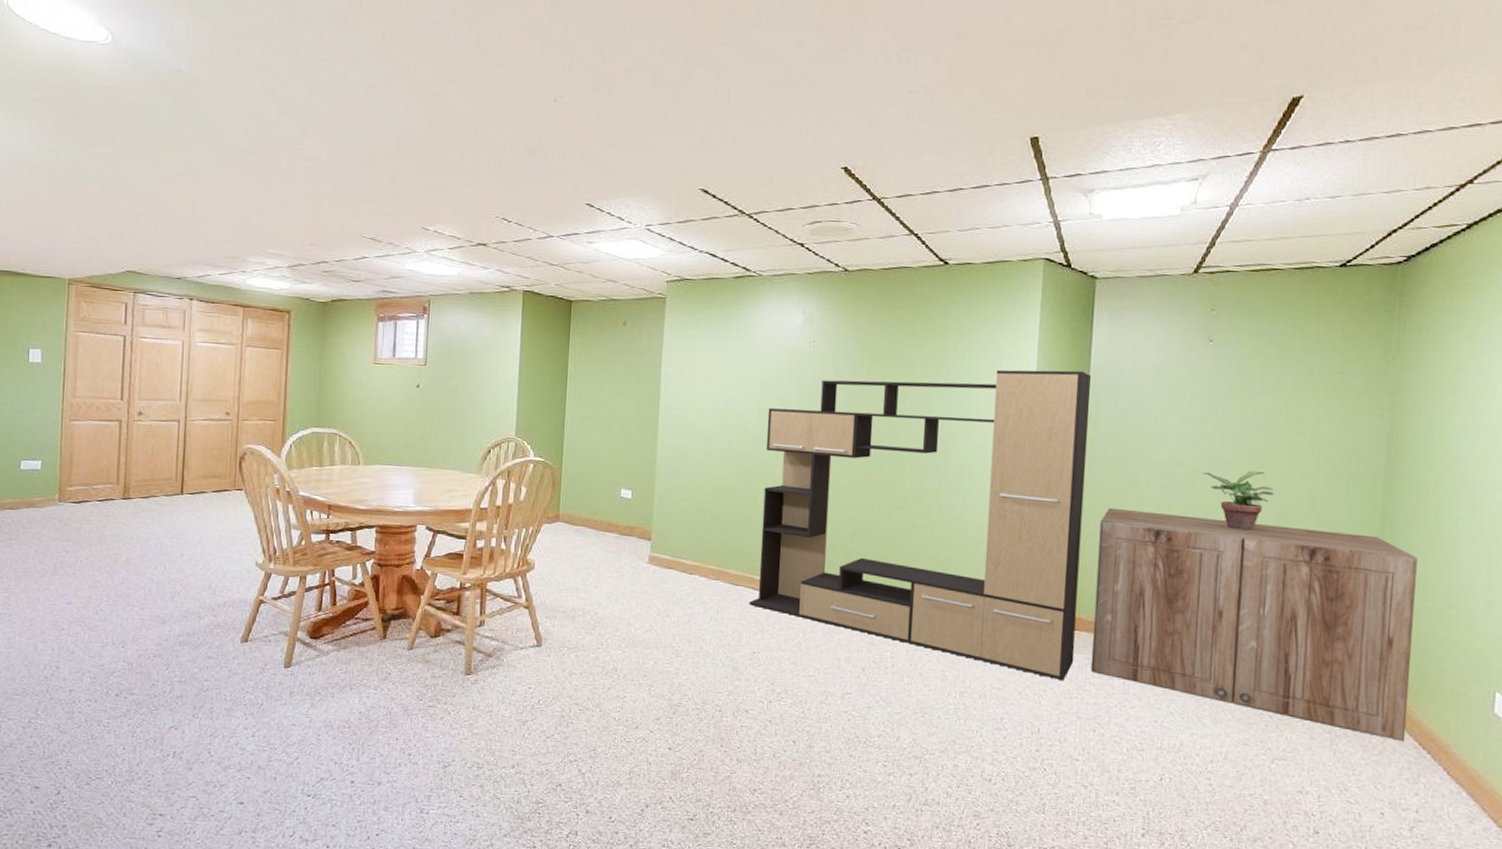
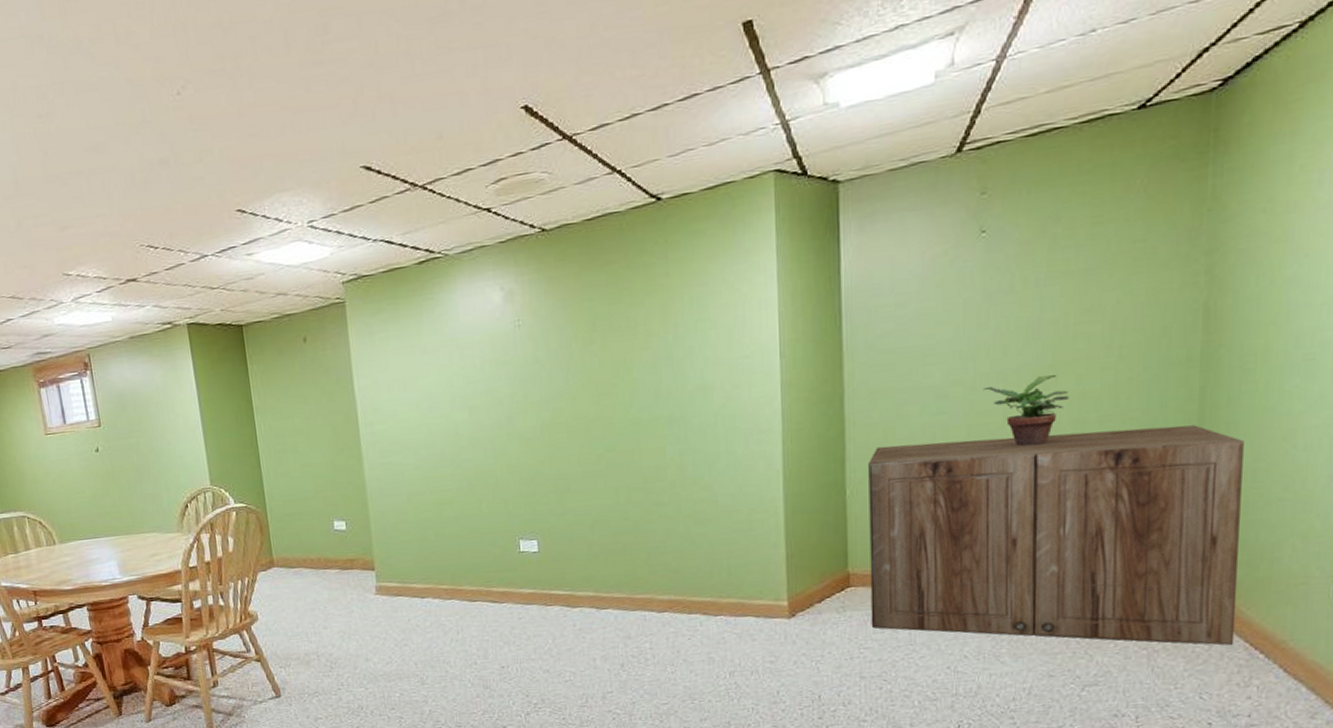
media console: present [749,369,1092,681] -> none [478,296,852,643]

